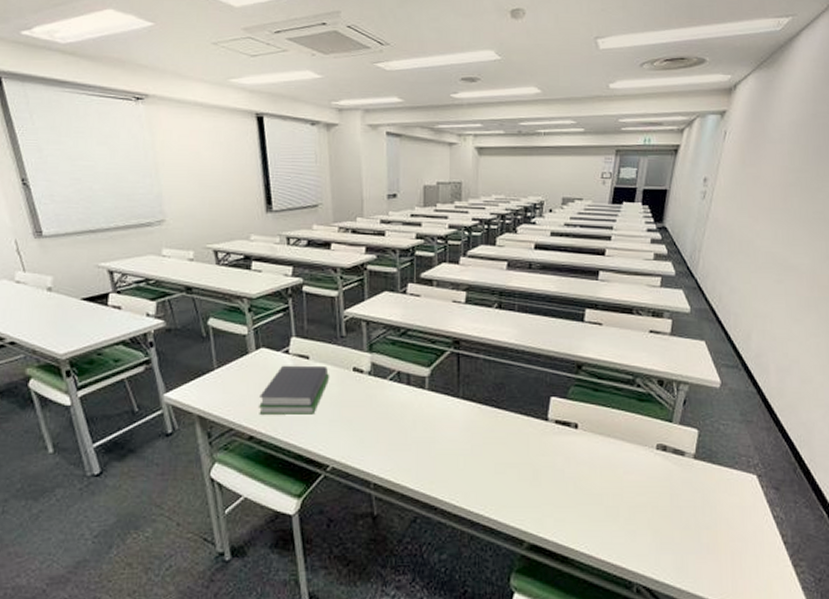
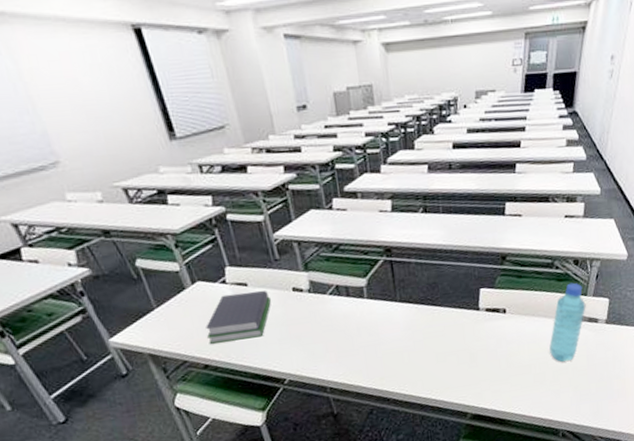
water bottle: none [626,405,671,496] -> present [549,282,586,362]

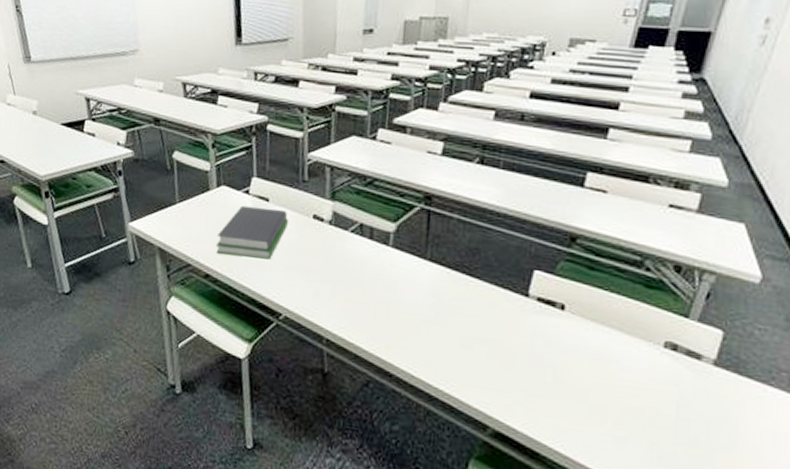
water bottle: present [549,282,586,362] -> none [620,294,685,402]

